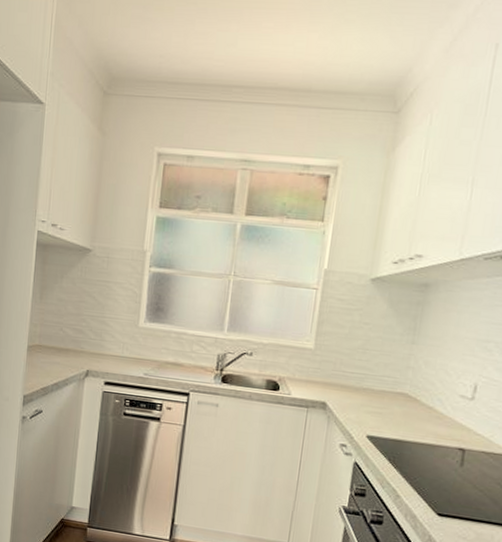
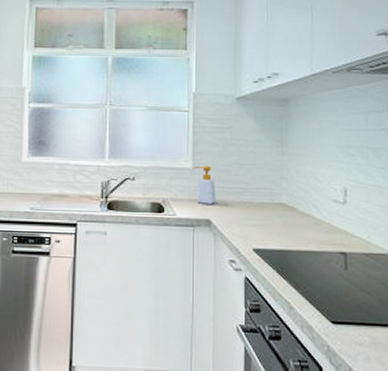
soap bottle: none [313,347,336,387] -> present [192,166,217,204]

